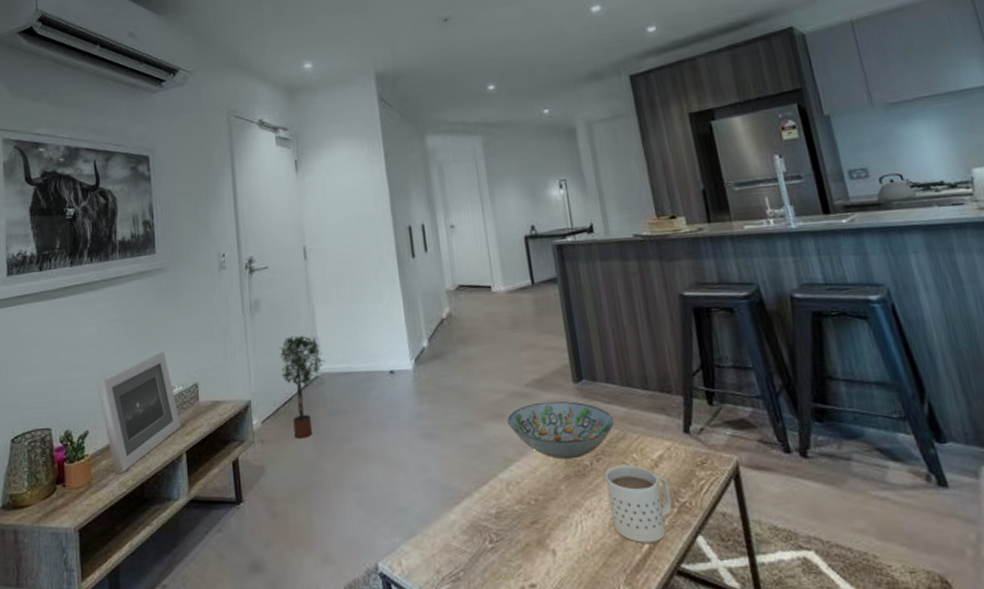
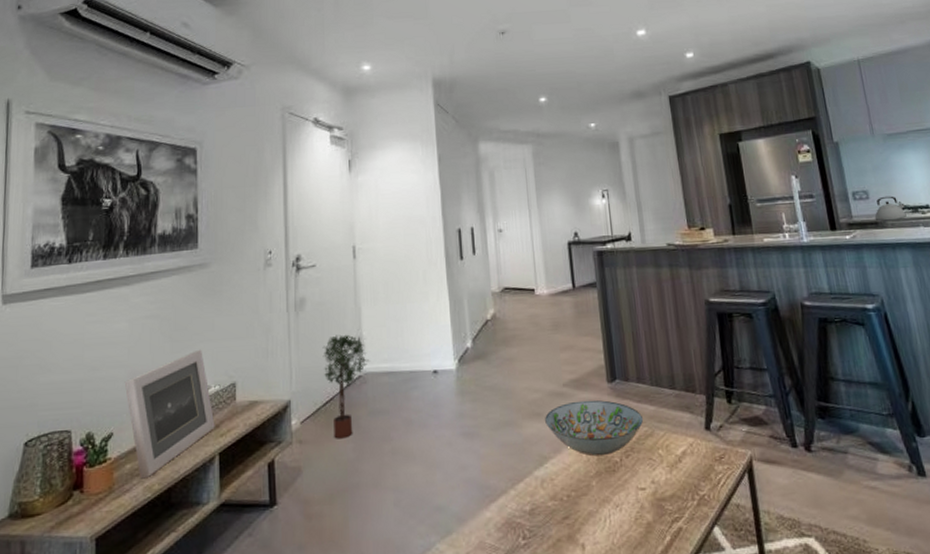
mug: present [605,465,672,544] -> none [633,460,693,536]

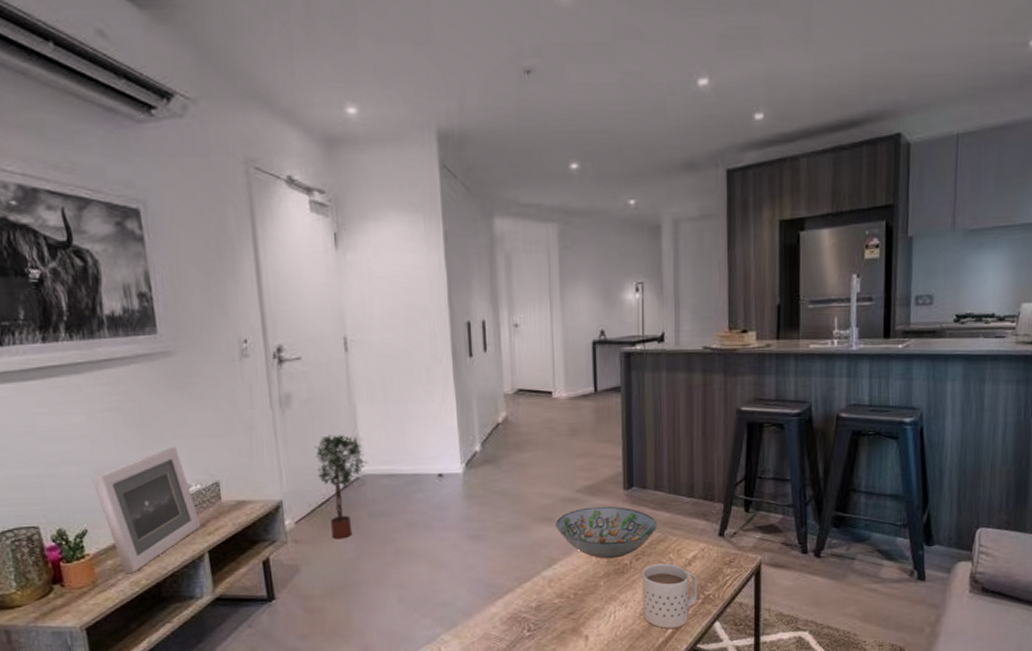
mug: none [633,460,693,536] -> present [641,564,698,629]
kettle: present [875,196,907,221] -> none [935,302,970,330]

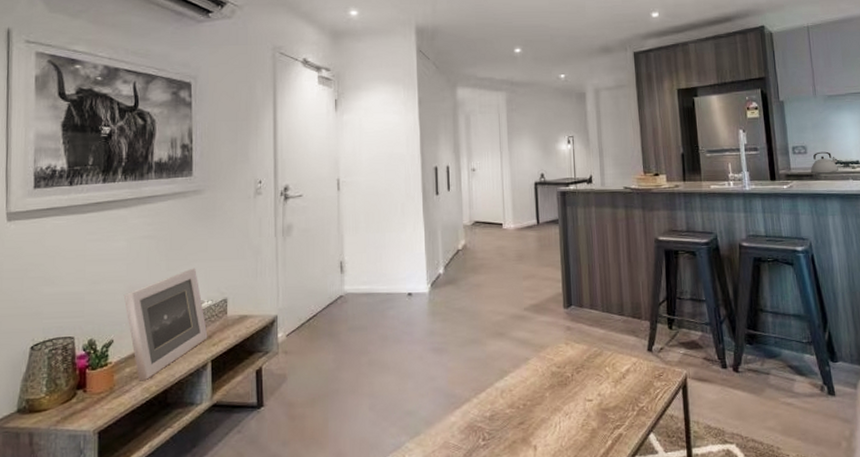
potted tree: present [314,434,368,539] -> none [307,258,351,351]
decorative bowl: present [556,506,658,559] -> none [507,323,594,372]
mug: present [641,564,698,629] -> none [582,376,633,440]
kettle: none [935,302,970,330] -> present [811,151,839,174]

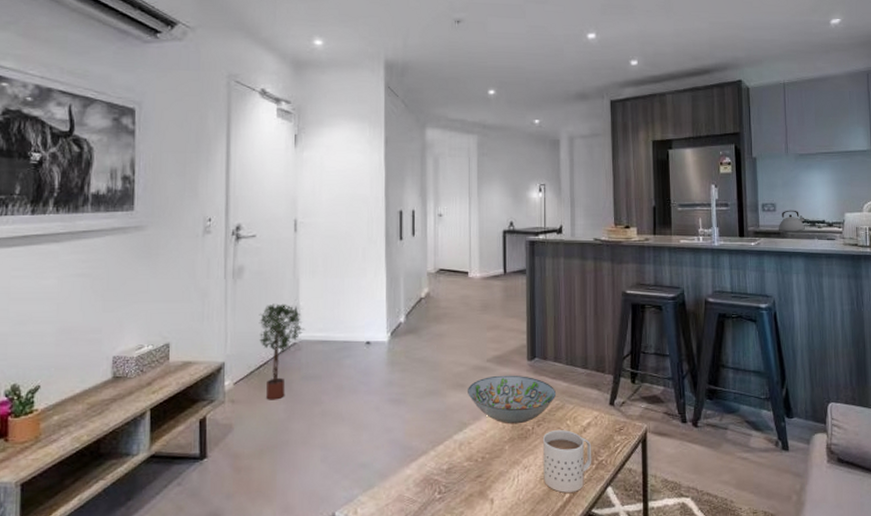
picture frame: present [123,268,208,382] -> none [52,309,147,430]
potted tree: none [307,258,351,351] -> present [259,303,305,400]
decorative bowl: none [507,323,594,372] -> present [468,375,557,425]
mug: none [582,376,633,440] -> present [542,430,592,494]

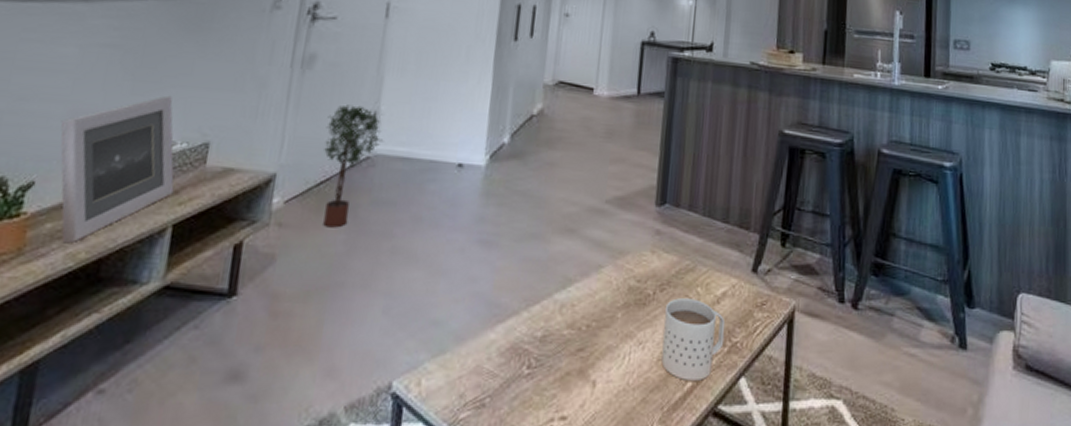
picture frame: none [52,309,147,430] -> present [60,95,175,244]
decorative bowl: present [468,375,557,425] -> none [577,221,688,287]
kettle: present [779,210,806,232] -> none [972,50,1005,78]

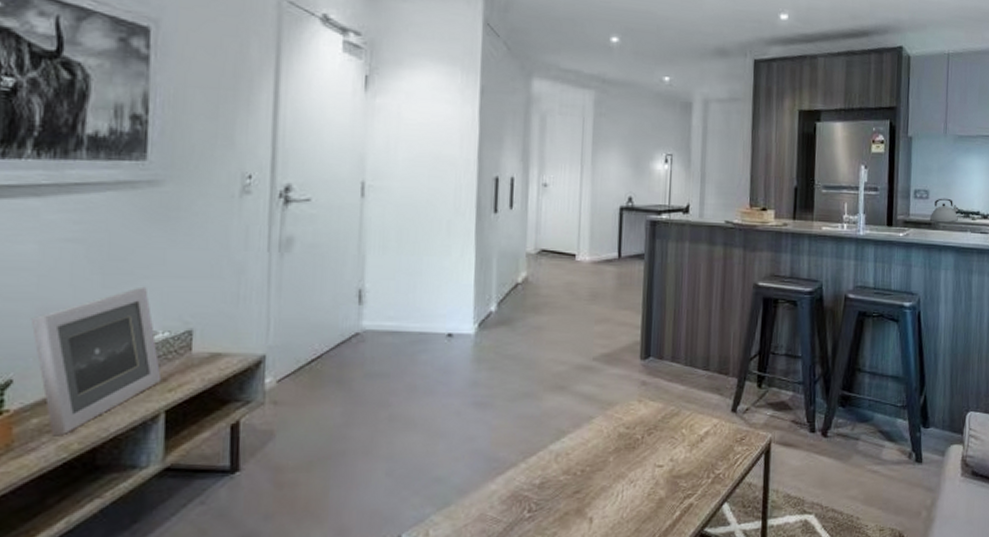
potted tree: present [323,104,384,228] -> none [311,284,371,402]
mug: present [661,298,726,382] -> none [652,439,709,511]
kettle: none [972,50,1005,78] -> present [930,198,960,223]

